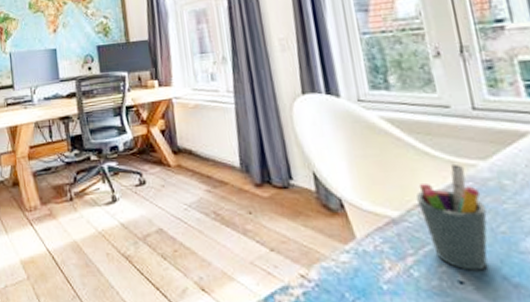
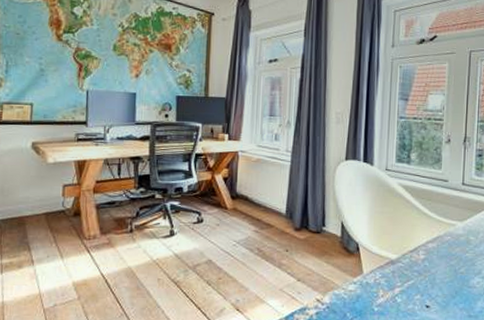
pen holder: present [415,163,488,271] -> none [411,222,455,299]

